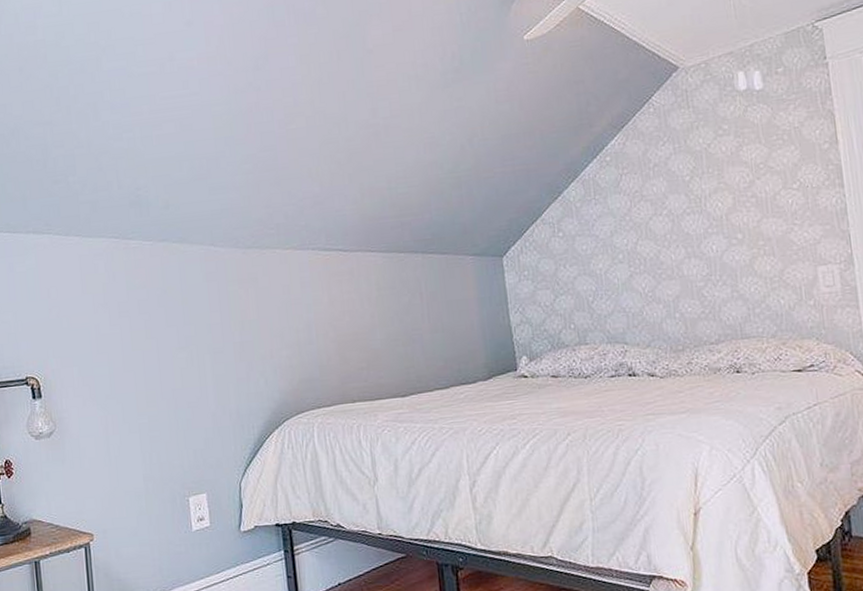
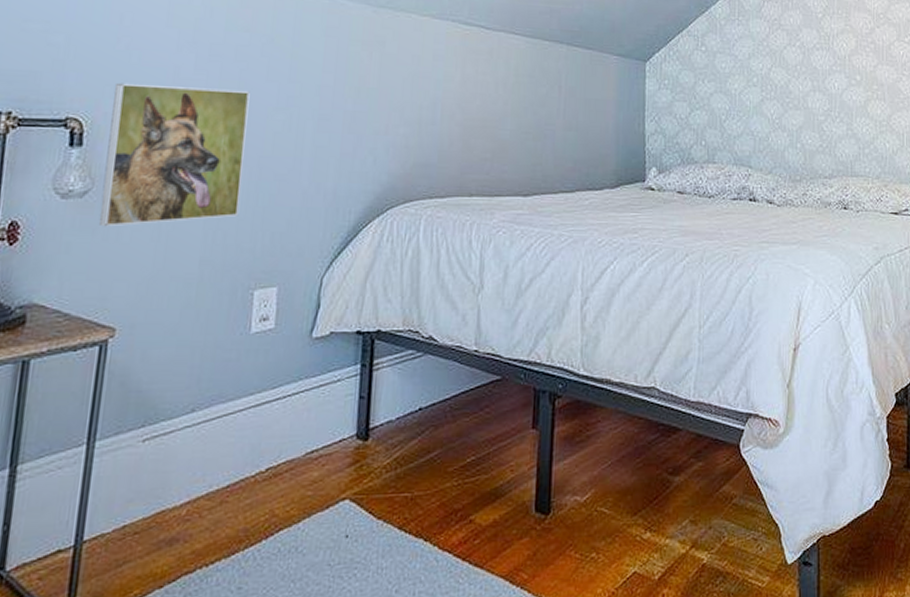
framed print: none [56,336,166,458] -> present [98,82,250,227]

